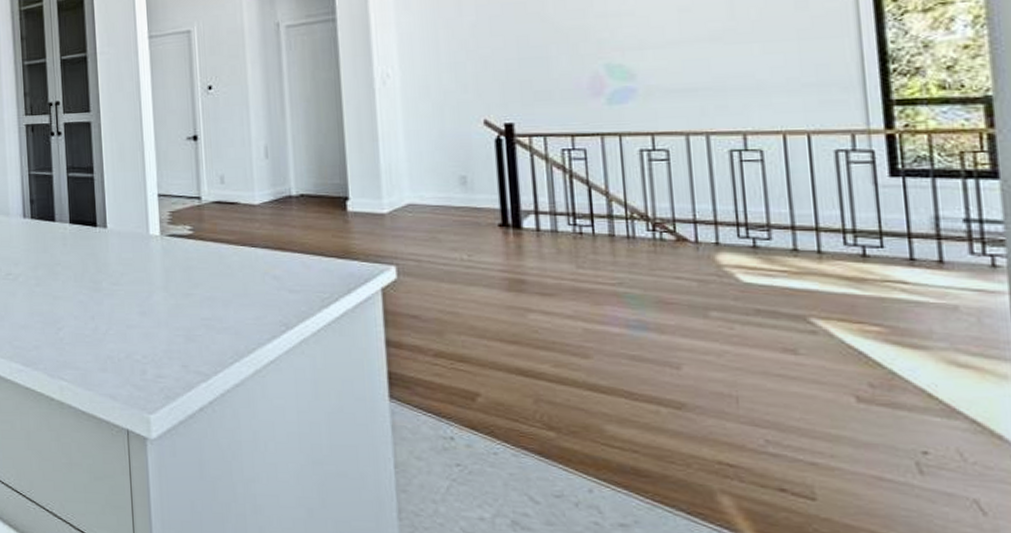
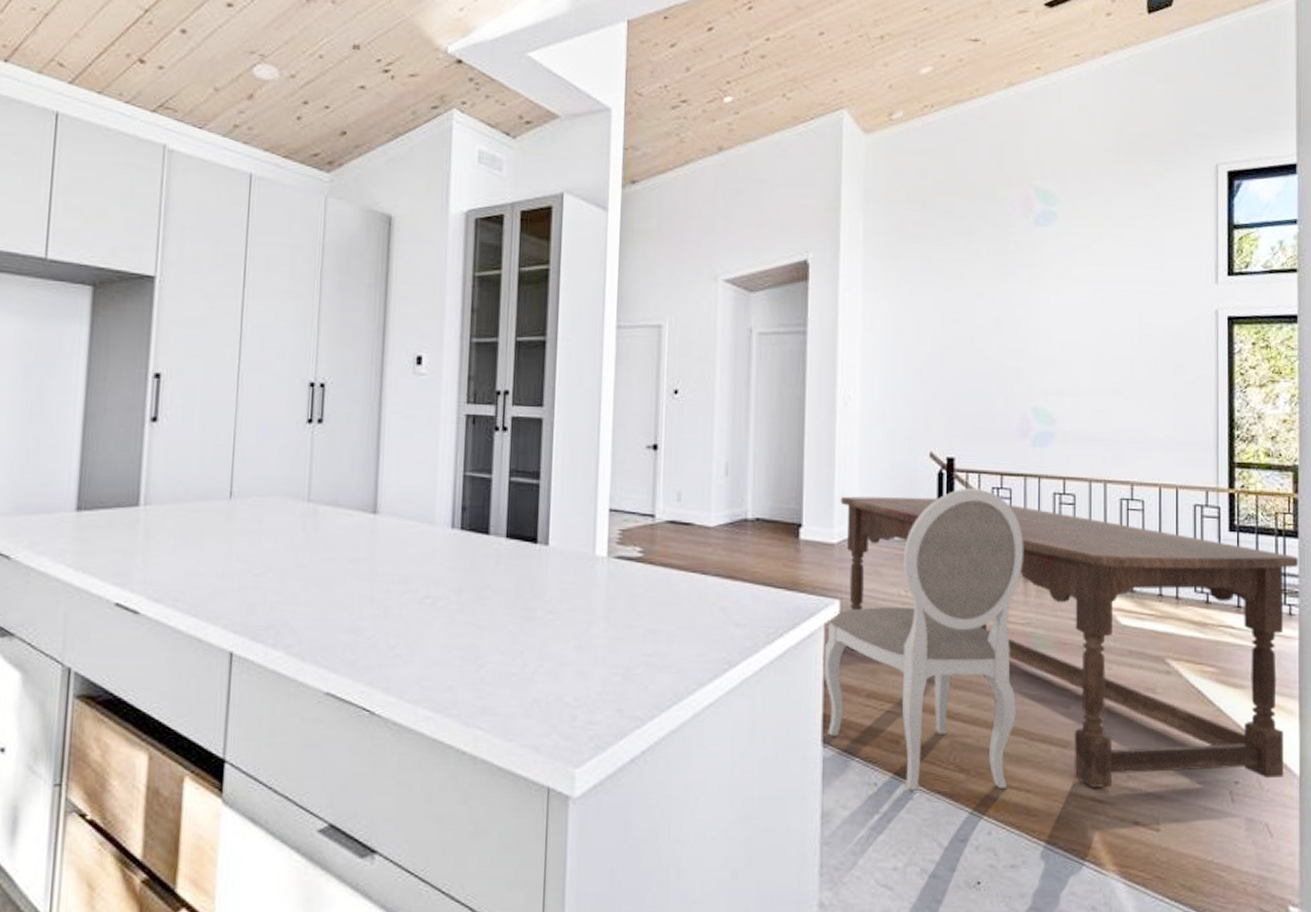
dining chair: none [382,151,614,448] -> present [822,487,1023,791]
dining table: none [387,164,1003,452] -> present [840,496,1299,788]

